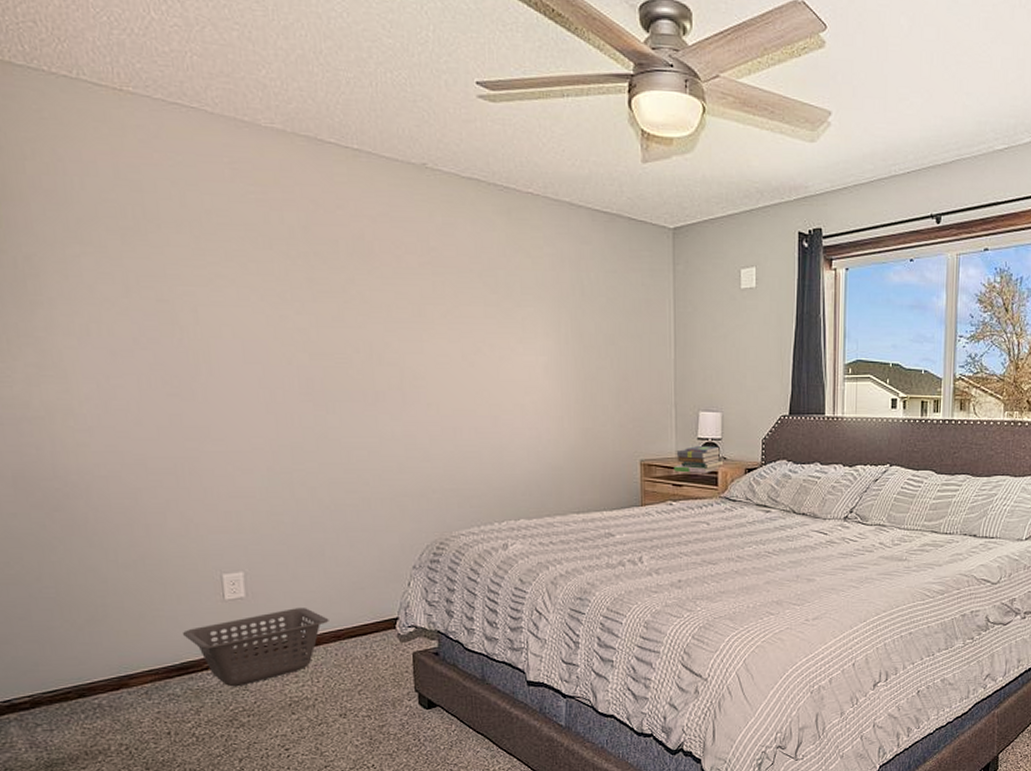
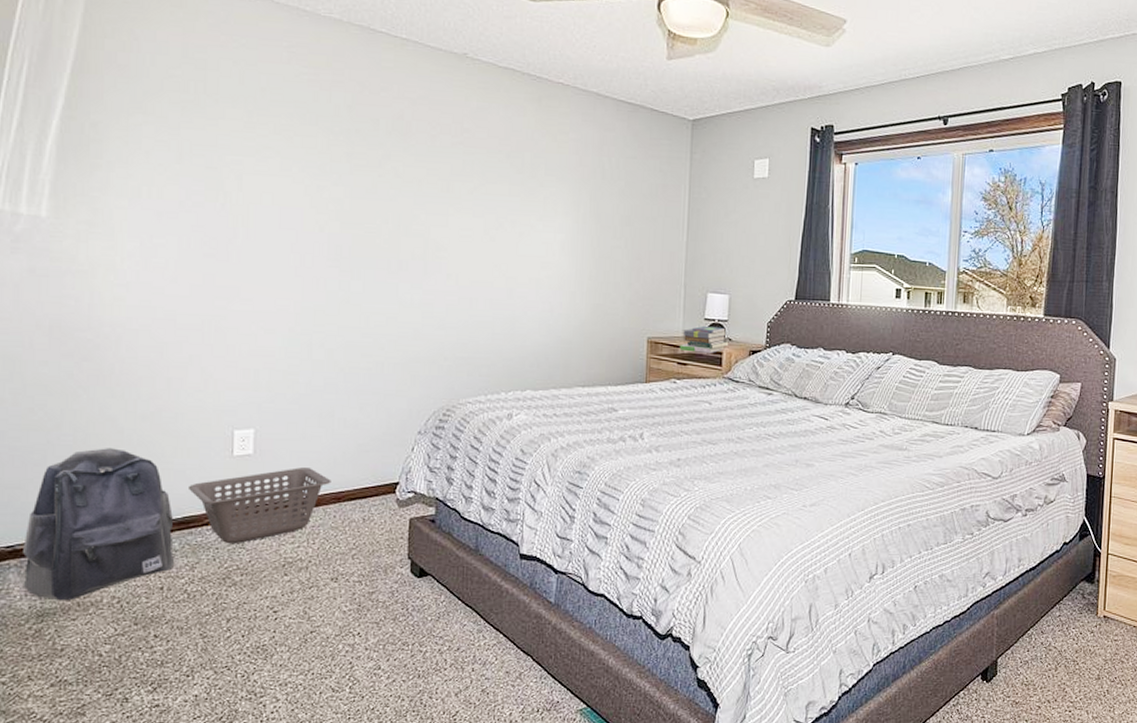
backpack: none [20,598,179,750] -> present [23,448,175,600]

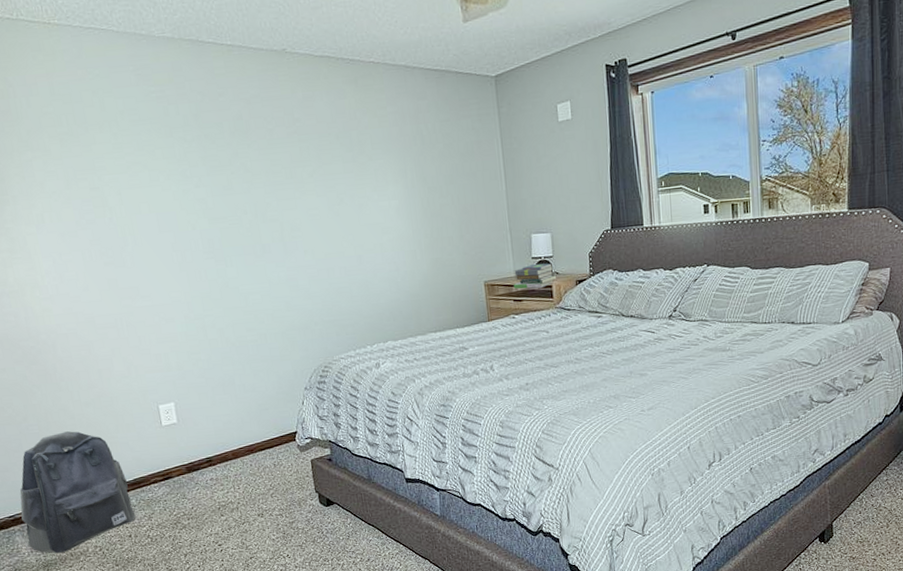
laundry basket: present [189,467,331,544] -> none [133,428,243,497]

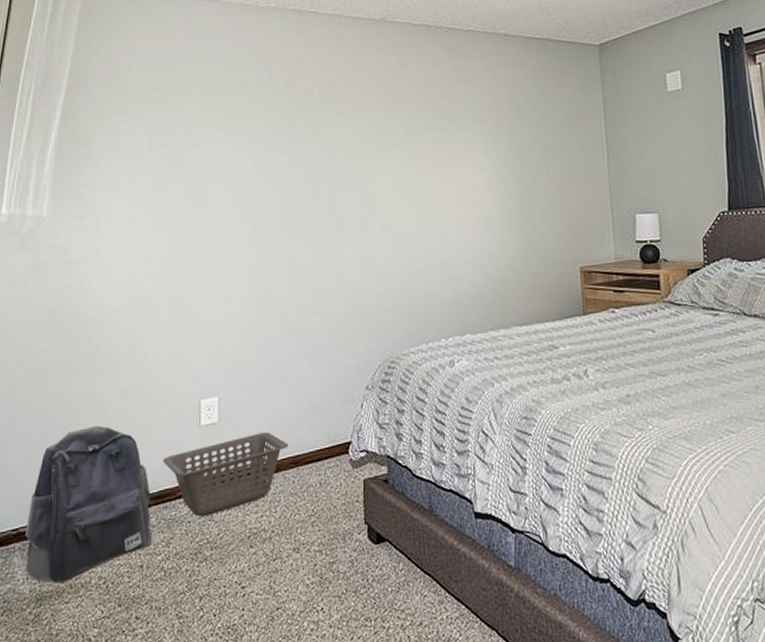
laundry basket: none [133,428,243,497] -> present [163,432,289,517]
books: present [513,263,557,289] -> none [613,248,665,278]

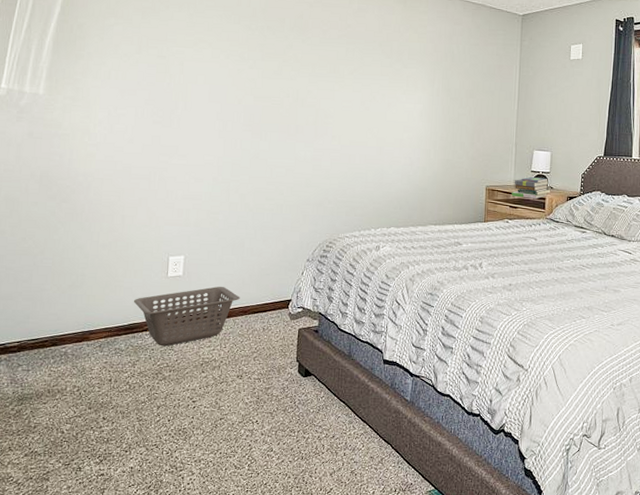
backpack: present [26,426,153,582] -> none [10,269,121,387]
books: none [613,248,665,278] -> present [511,176,551,199]

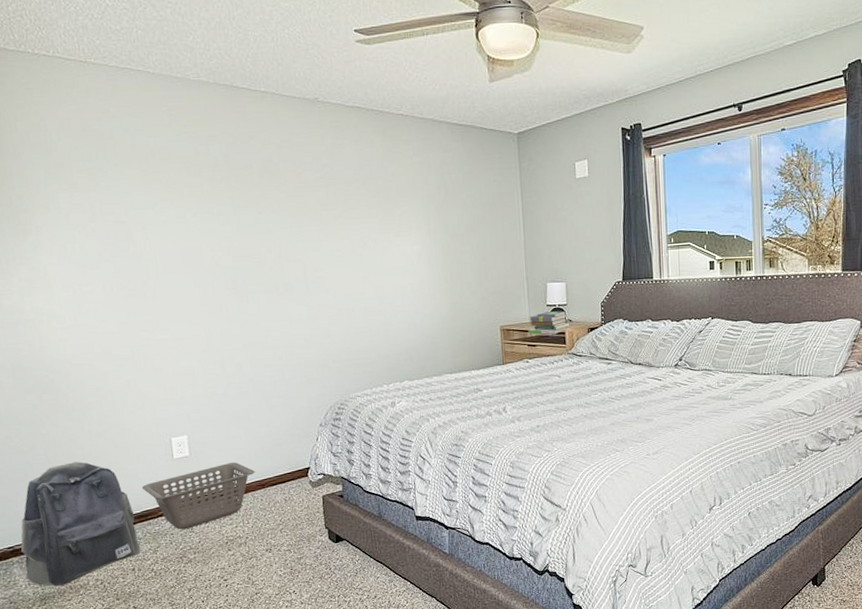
backpack: none [10,269,121,387] -> present [21,462,141,586]

